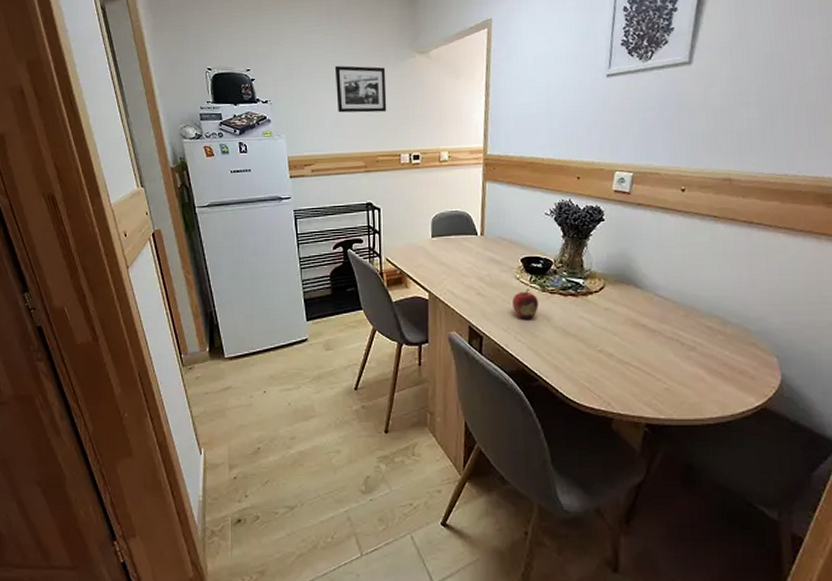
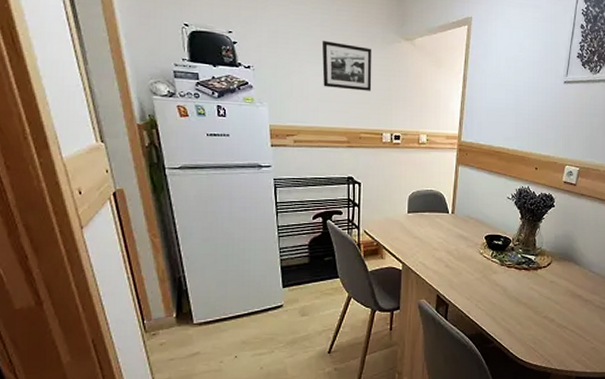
fruit: present [512,289,538,319] -> none [476,263,497,289]

